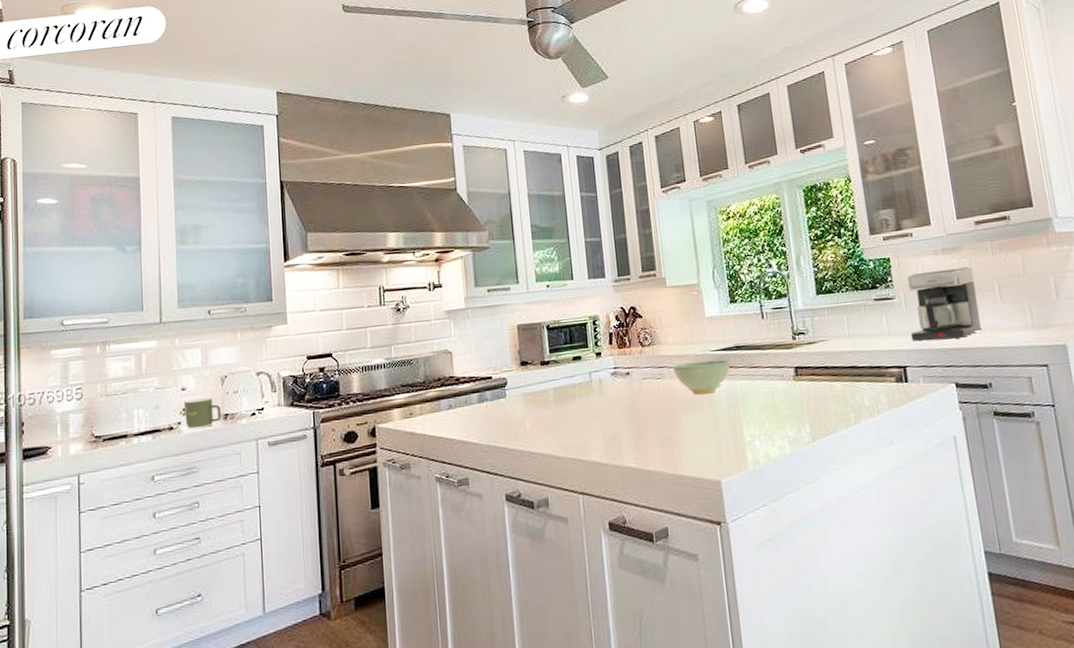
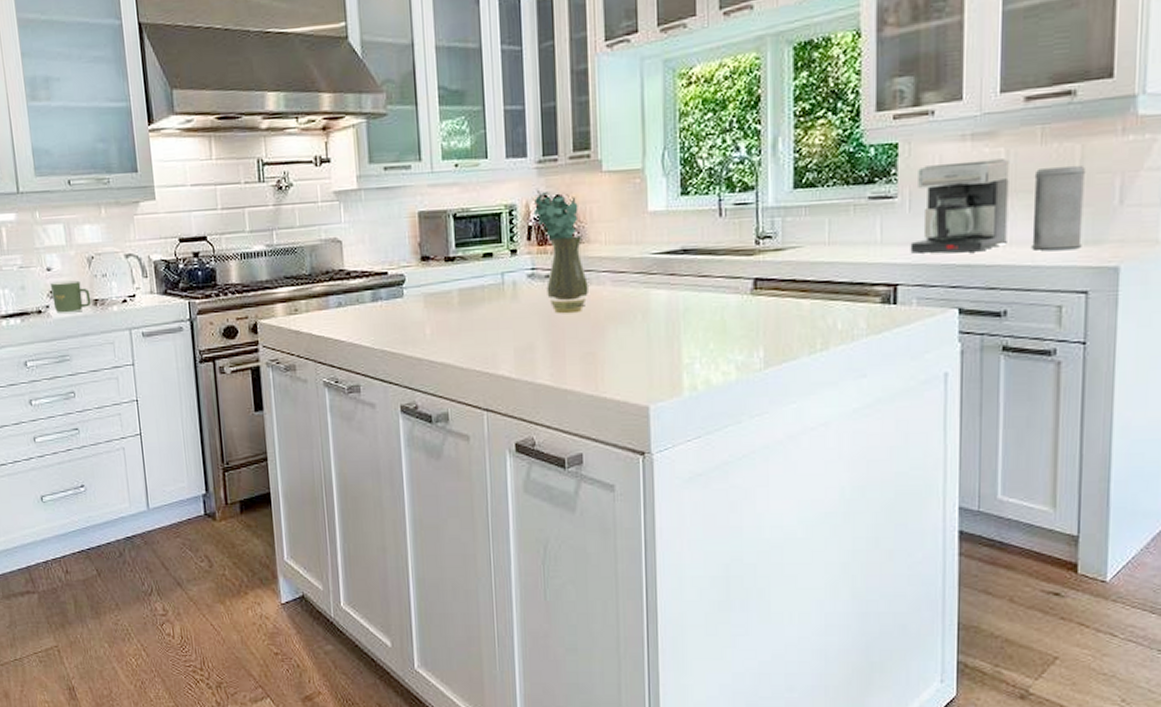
vase: none [613,303,663,405] -> present [533,189,588,314]
bowl: present [671,359,731,395] -> none [601,265,675,306]
canister: none [992,269,1036,335] -> present [1032,165,1086,251]

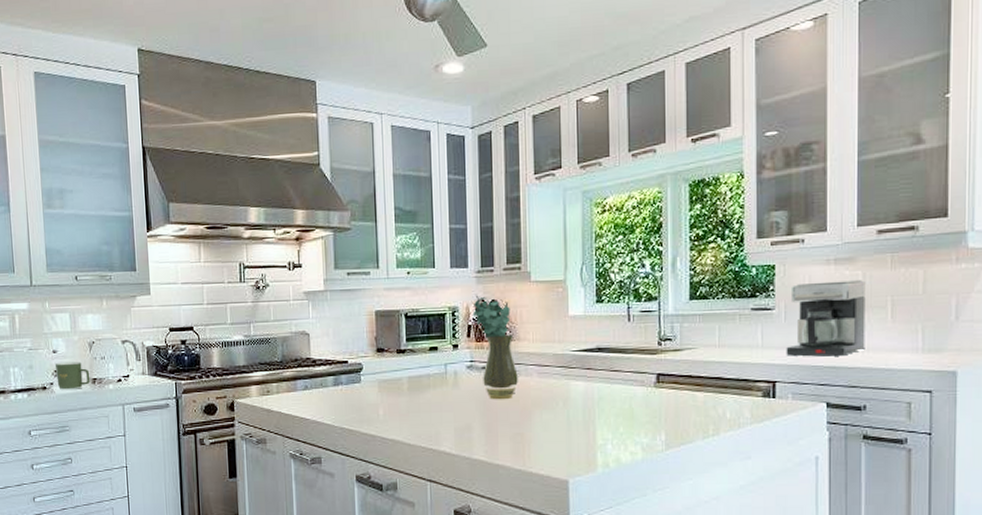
canister: present [1032,165,1086,251] -> none [885,286,928,357]

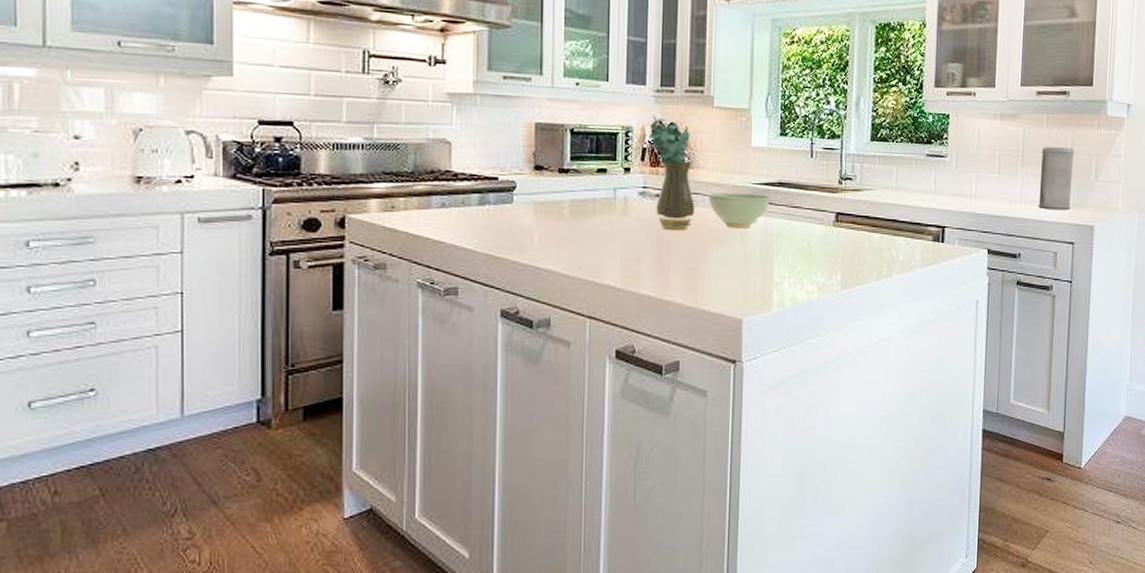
mug: present [55,362,90,390] -> none [76,152,133,189]
bowl: none [529,360,591,395] -> present [707,192,772,229]
coffee maker: present [786,280,866,357] -> none [955,134,1025,206]
canister: none [885,286,928,357] -> present [1038,146,1075,210]

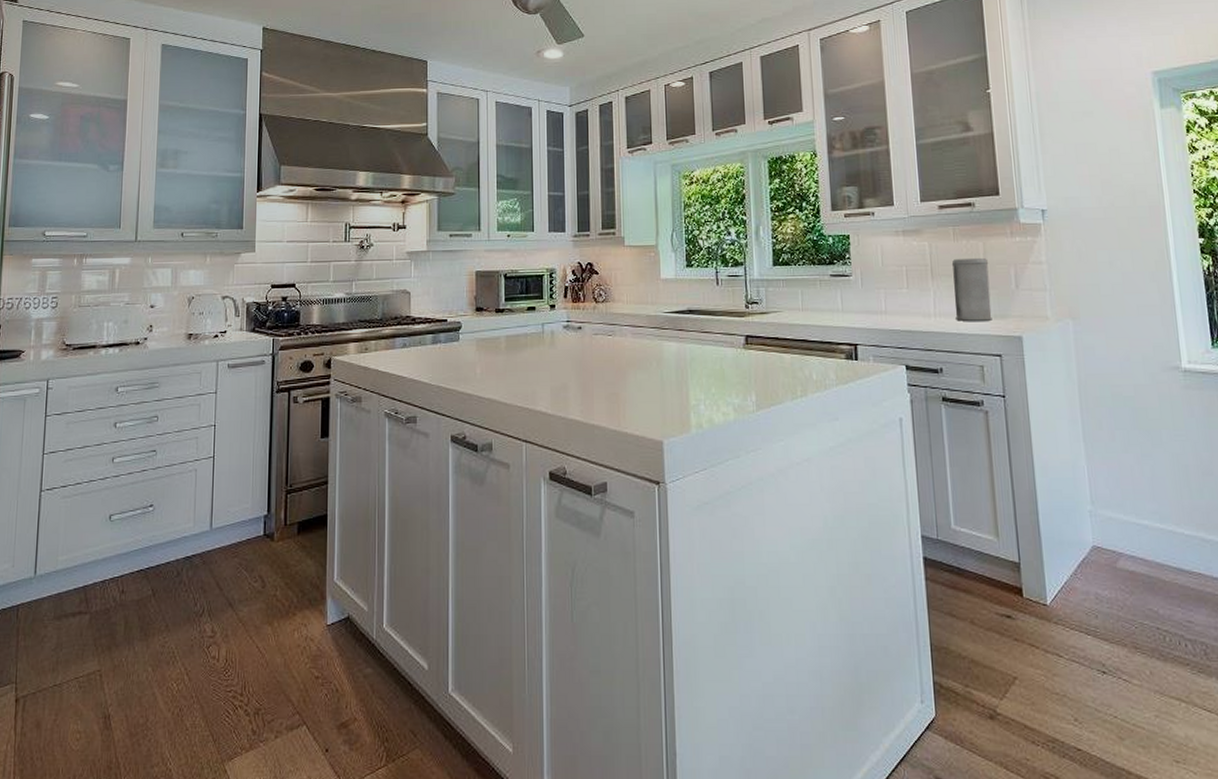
vase: present [648,115,695,232] -> none [569,257,613,360]
bowl: present [707,192,772,229] -> none [623,321,683,355]

